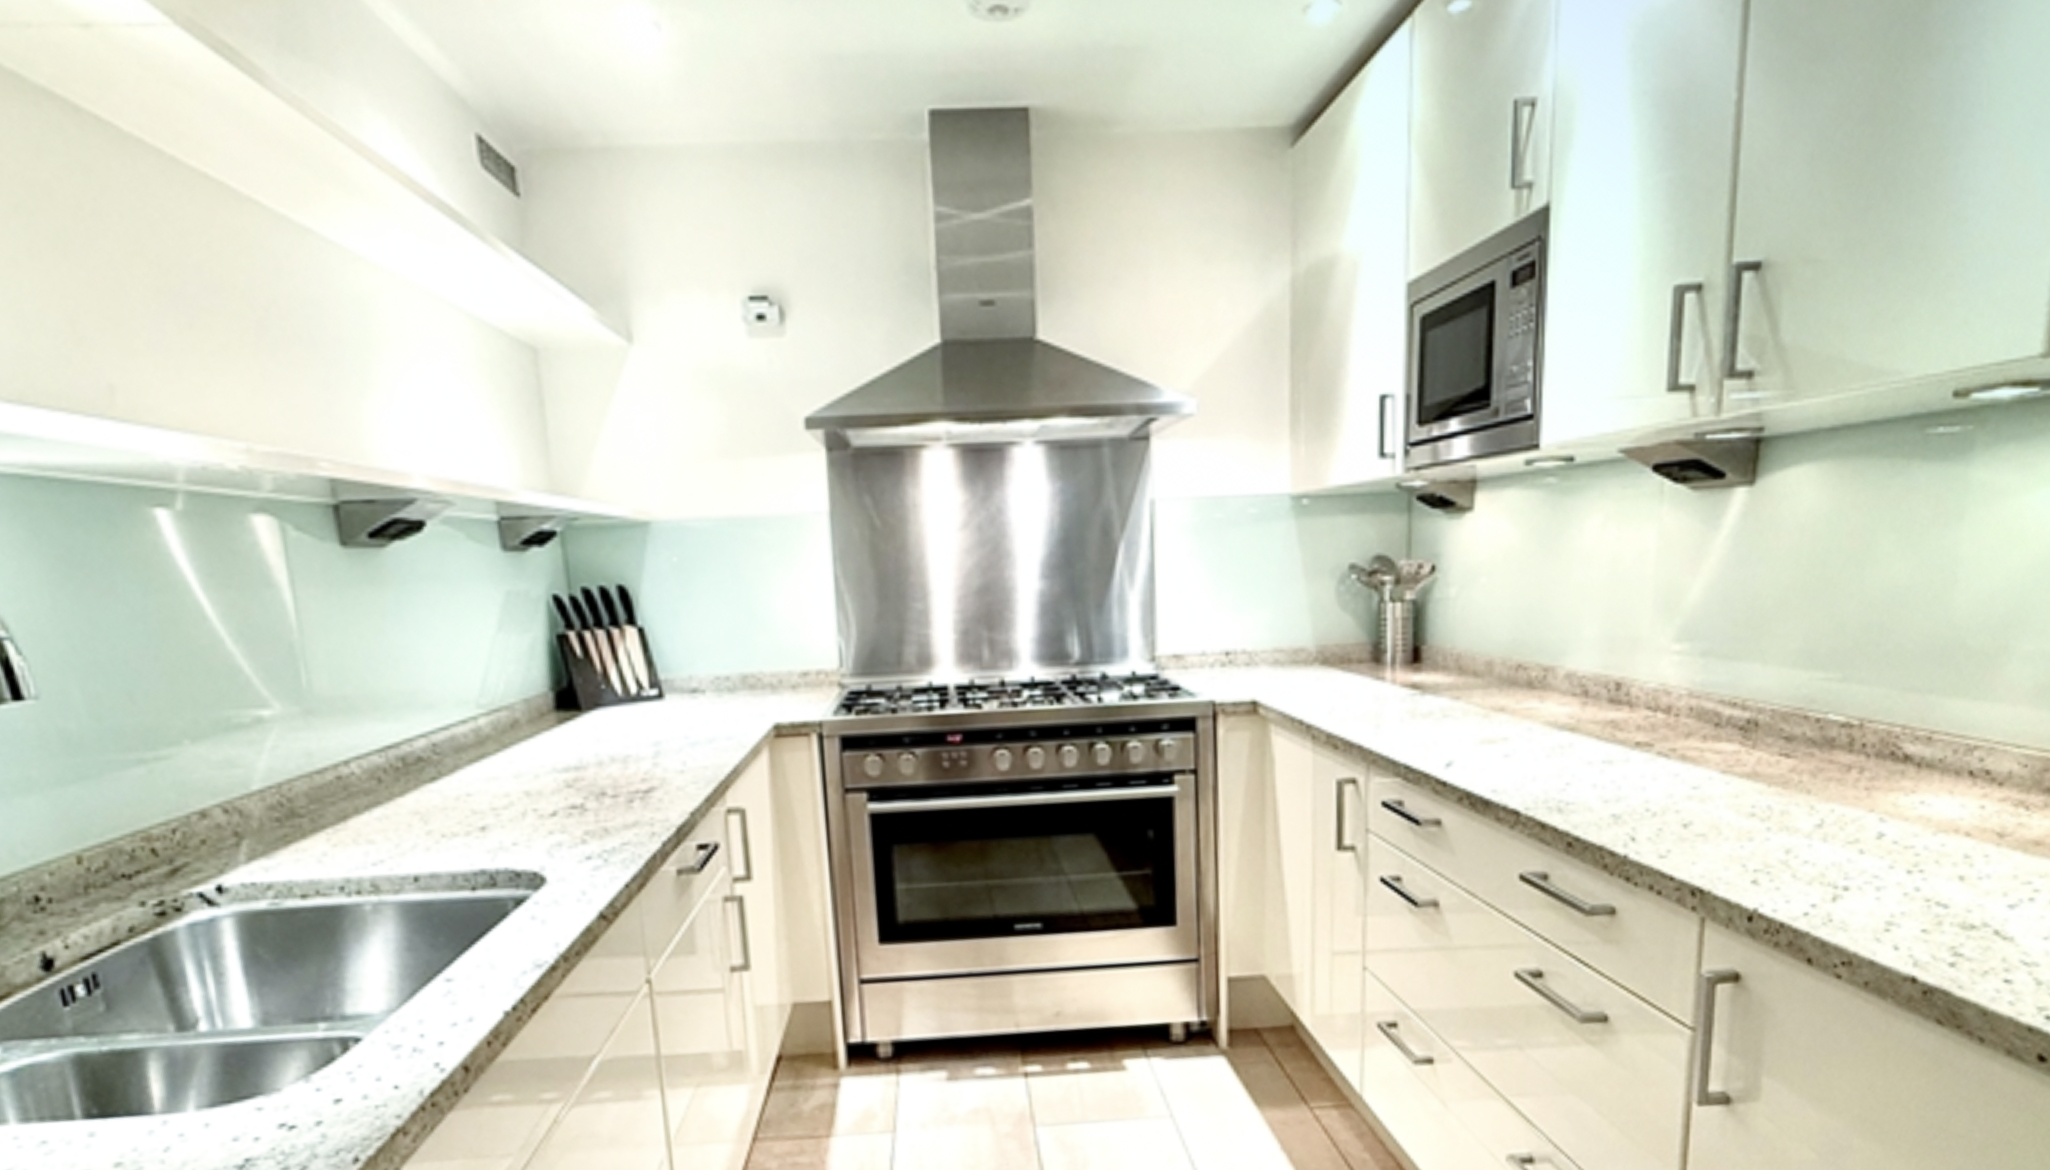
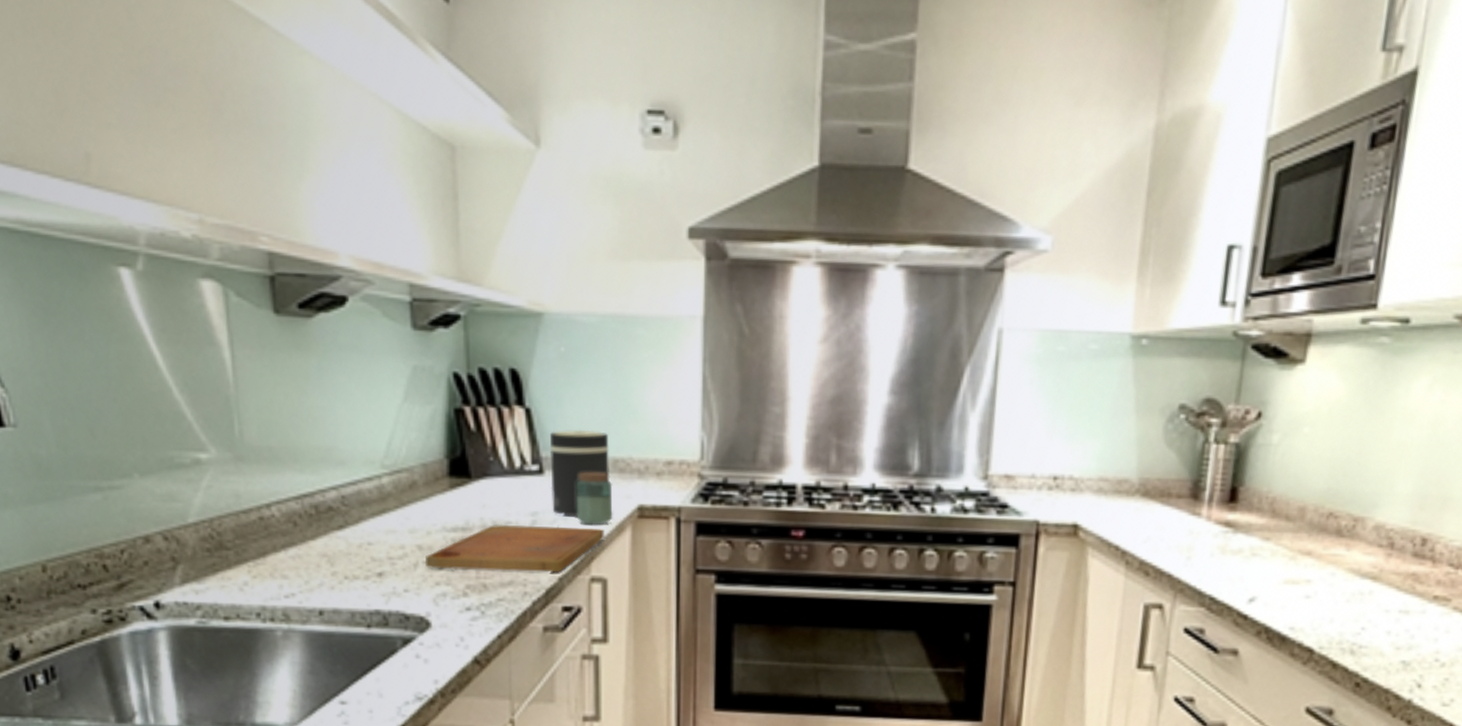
cutting board: none [535,753,739,817] -> present [426,524,605,573]
cylinder: none [668,644,740,743] -> present [550,429,610,516]
peanut butter: none [700,690,746,750] -> present [575,471,613,524]

